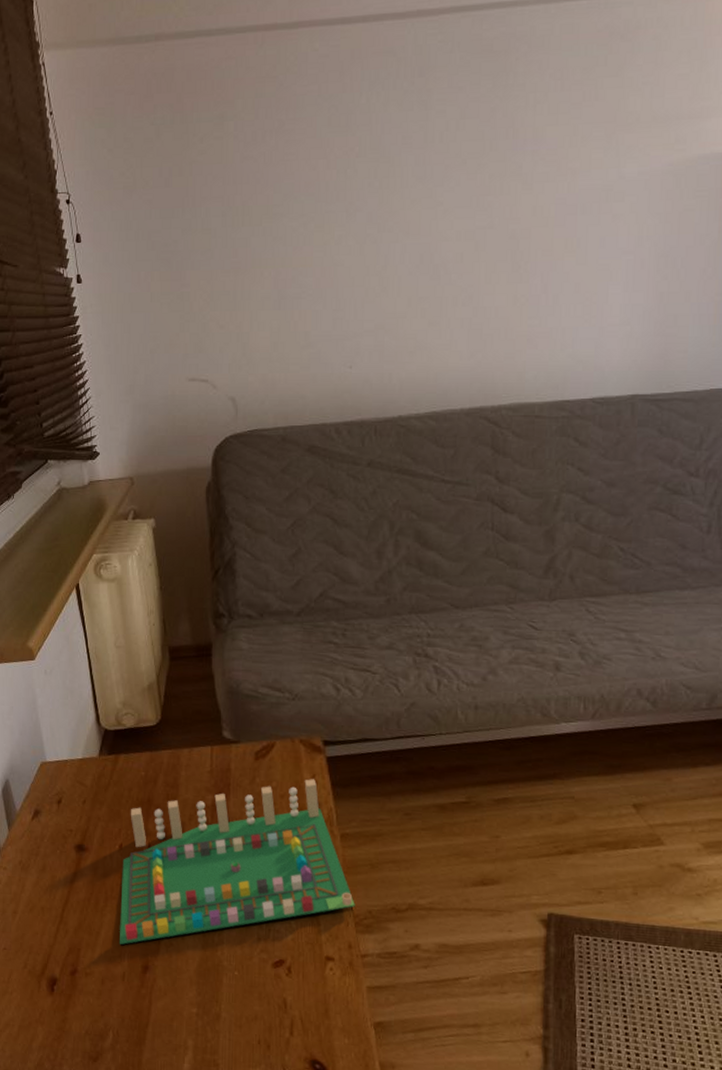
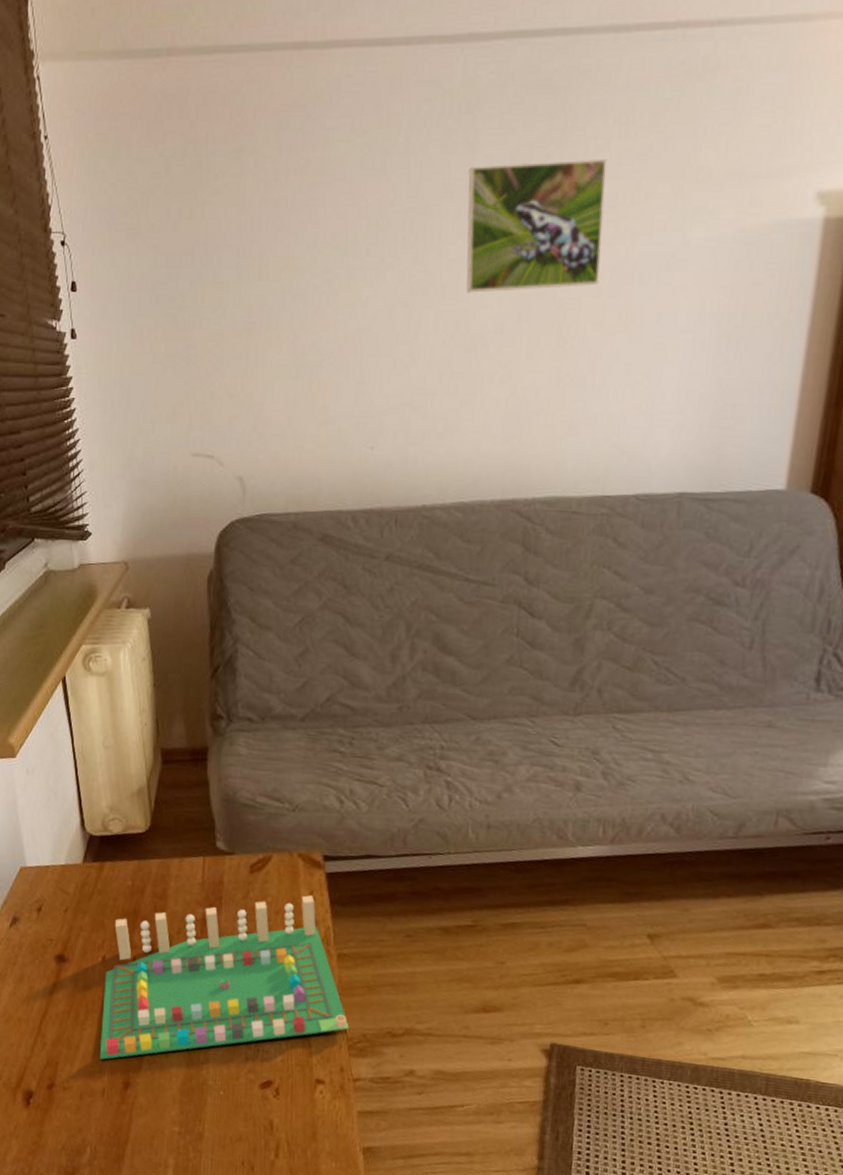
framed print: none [424,110,547,229] -> present [466,160,607,293]

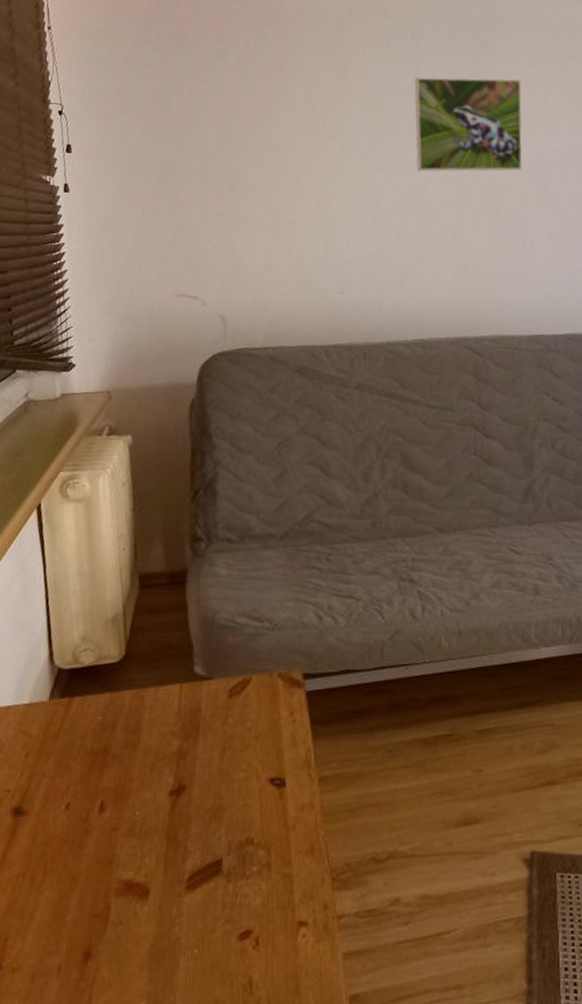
board game: present [100,895,350,1060] -> none [58,716,333,928]

